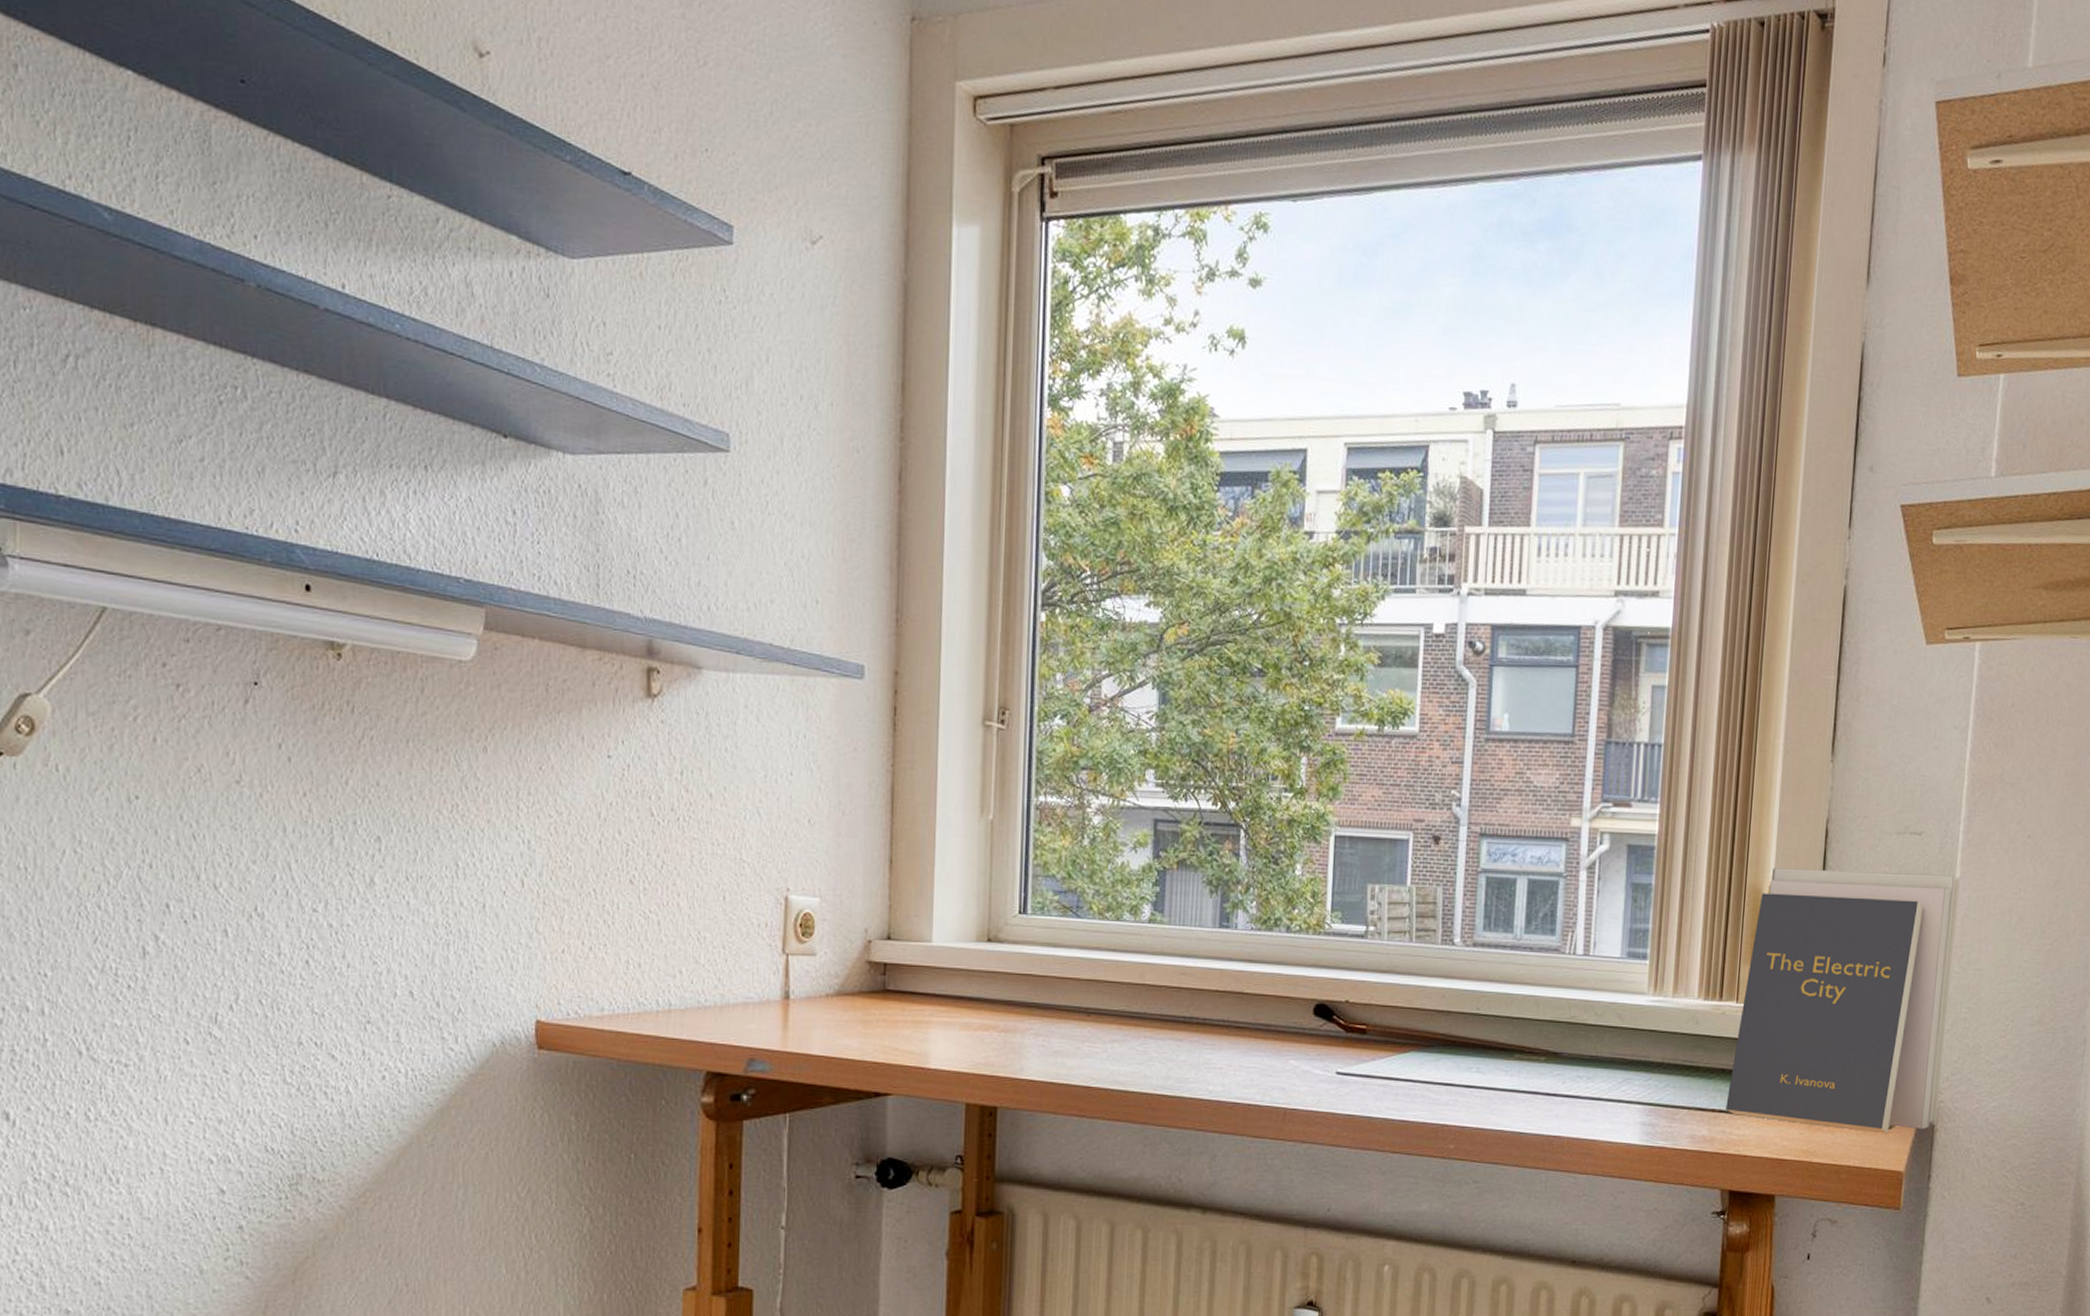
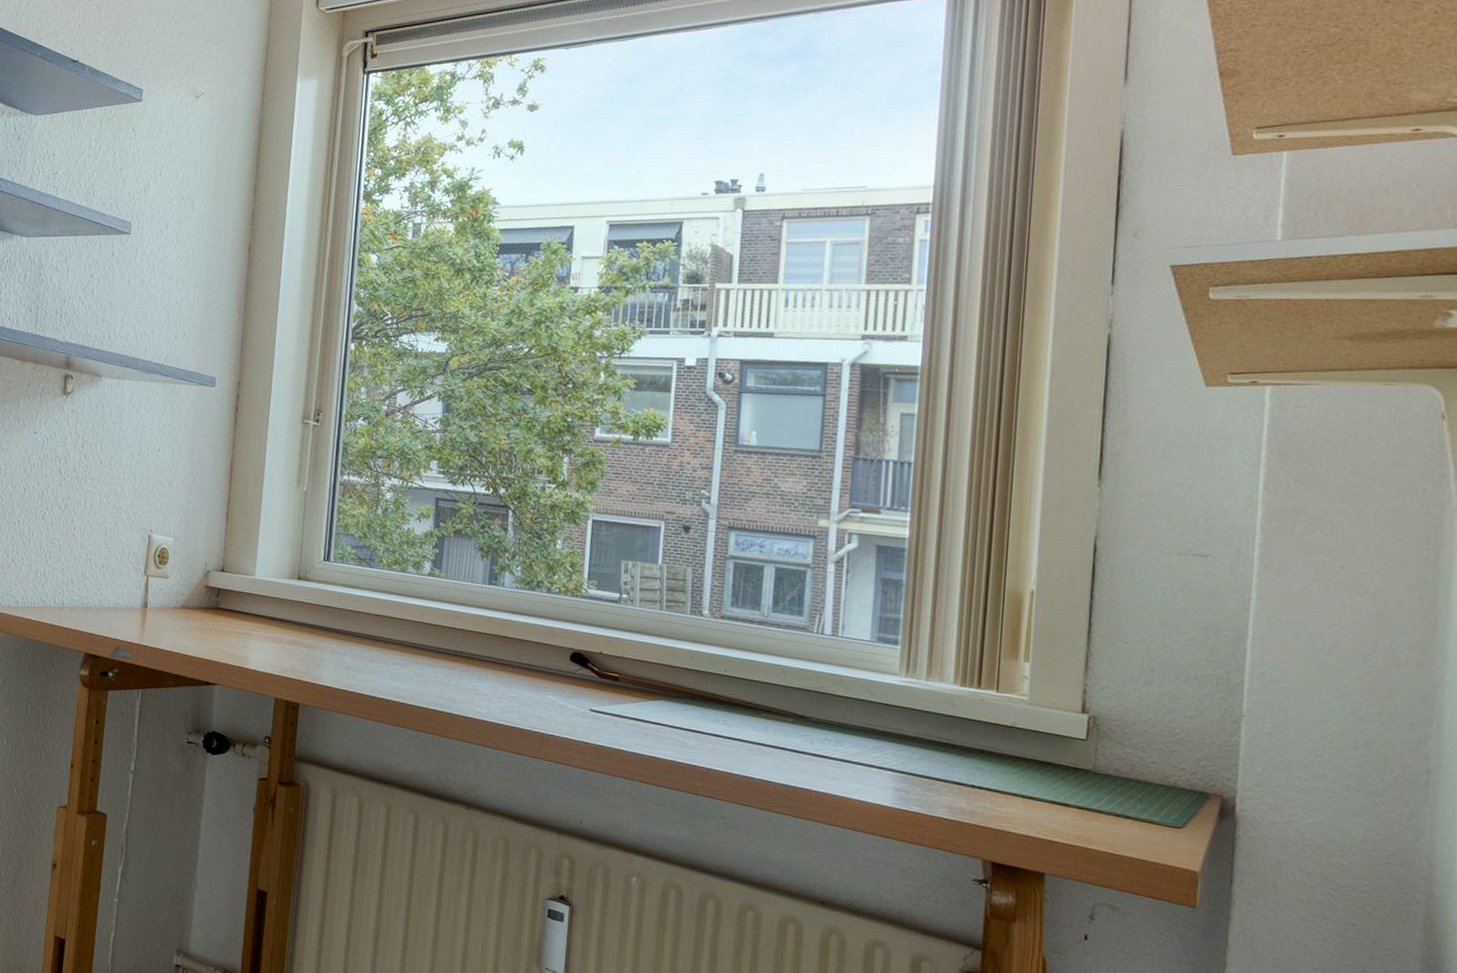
books: present [1726,868,1961,1134] -> none [986,575,1258,835]

